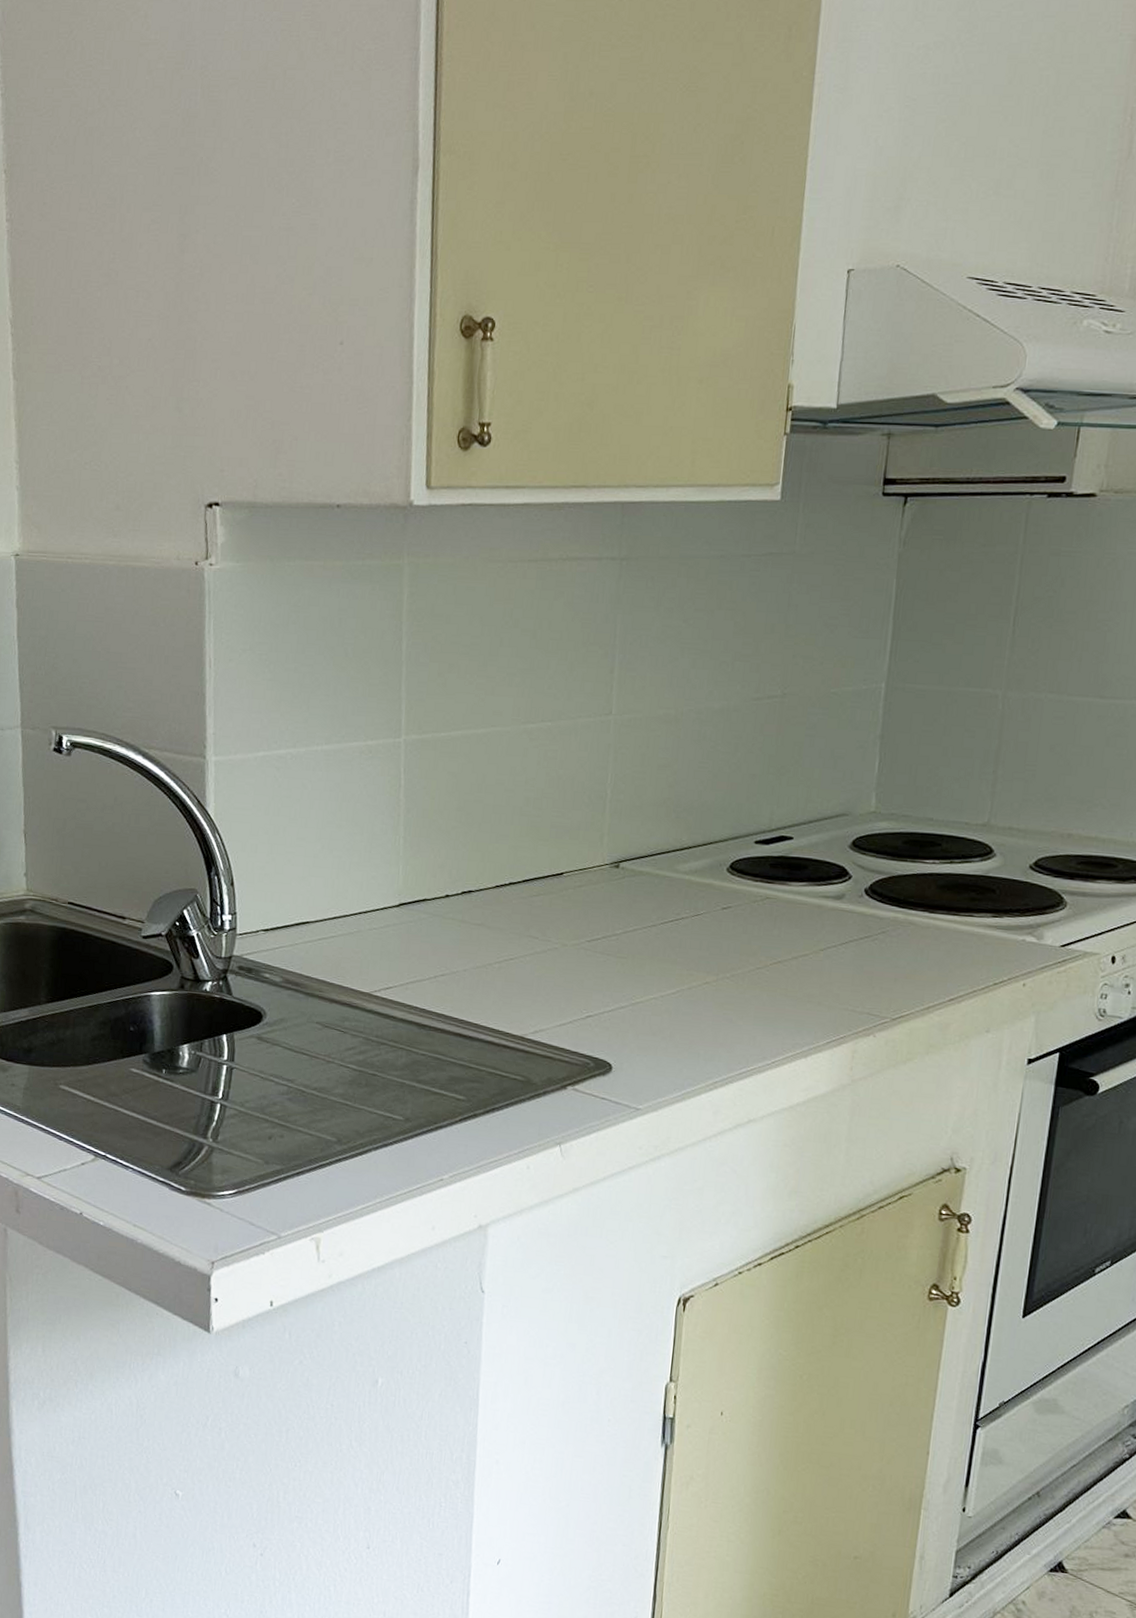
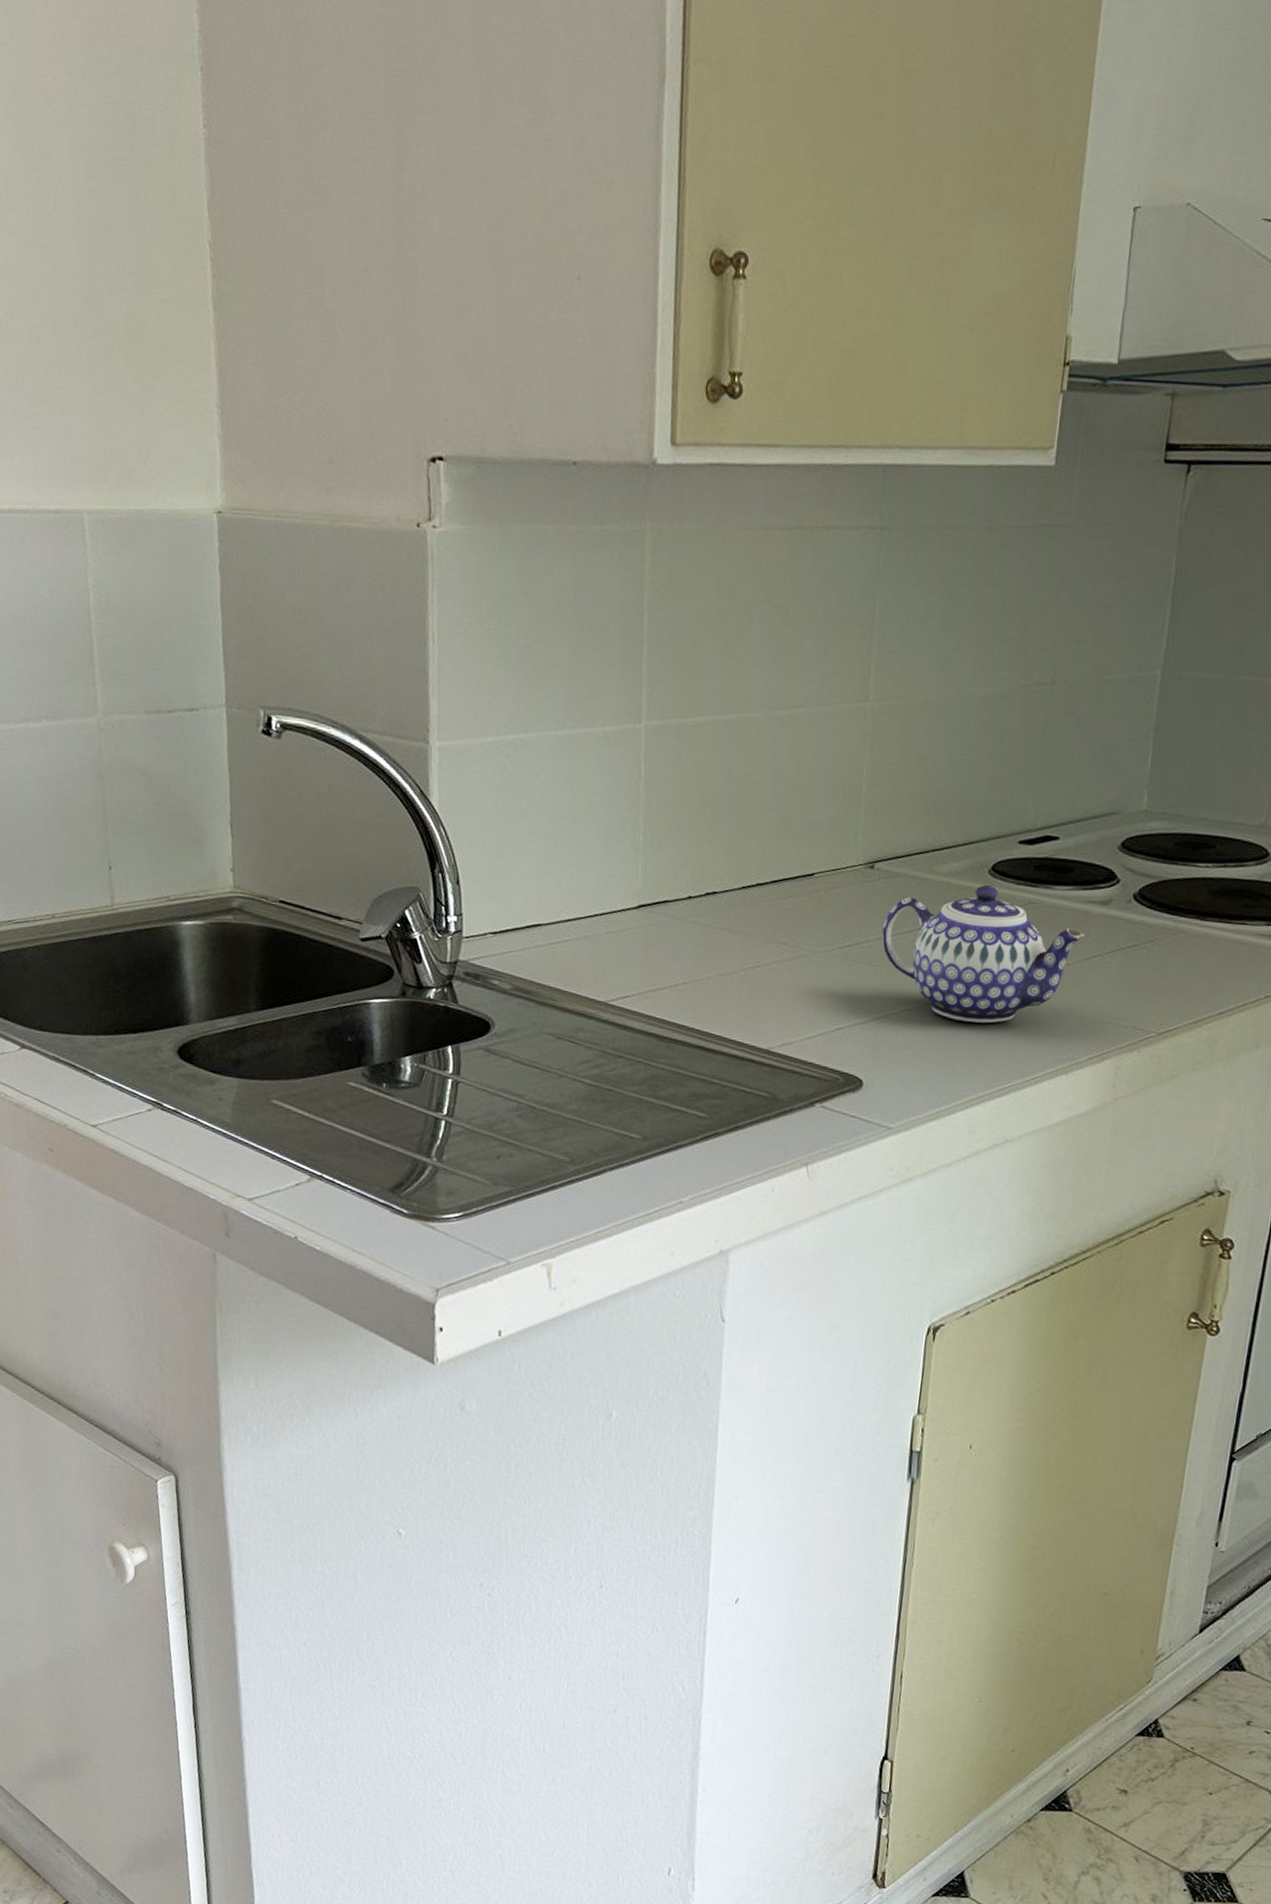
teapot: none [627,881,819,1011] -> present [881,884,1085,1023]

